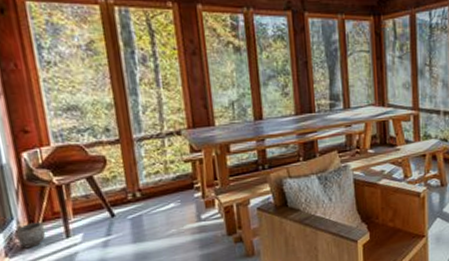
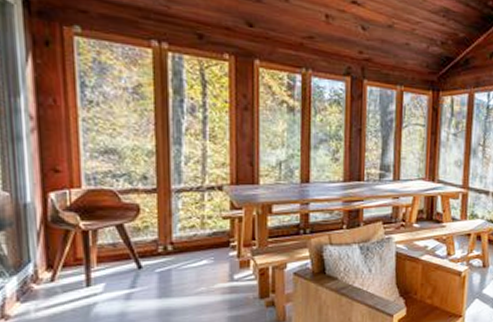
planter: present [15,221,45,249] -> none [31,267,63,294]

